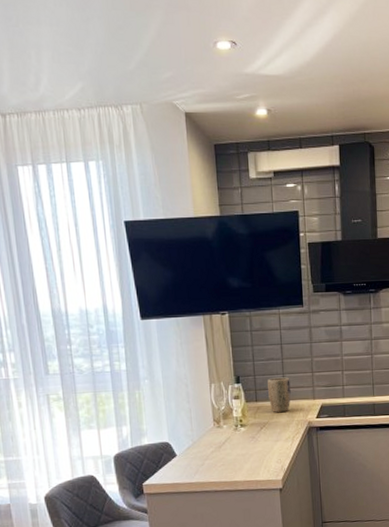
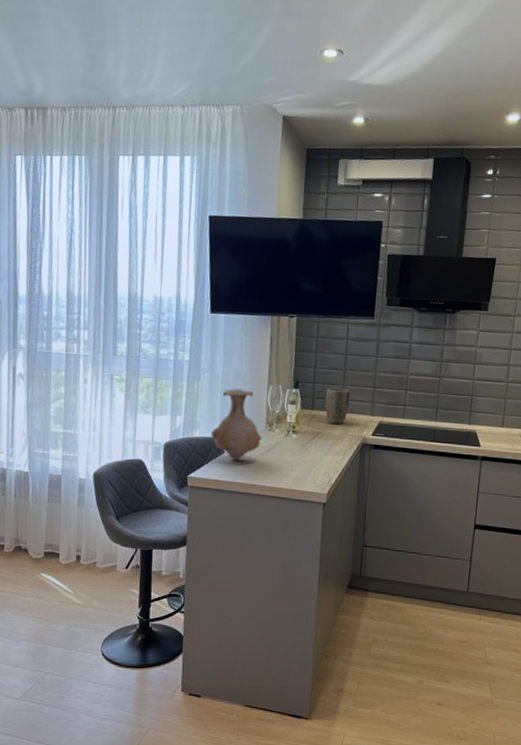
vase: none [159,391,211,461] -> present [210,388,261,460]

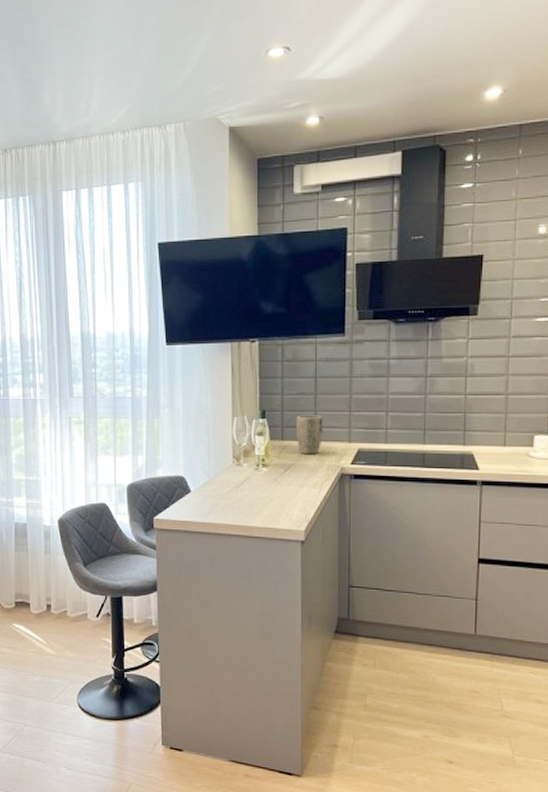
vase: present [210,388,261,460] -> none [175,422,229,499]

